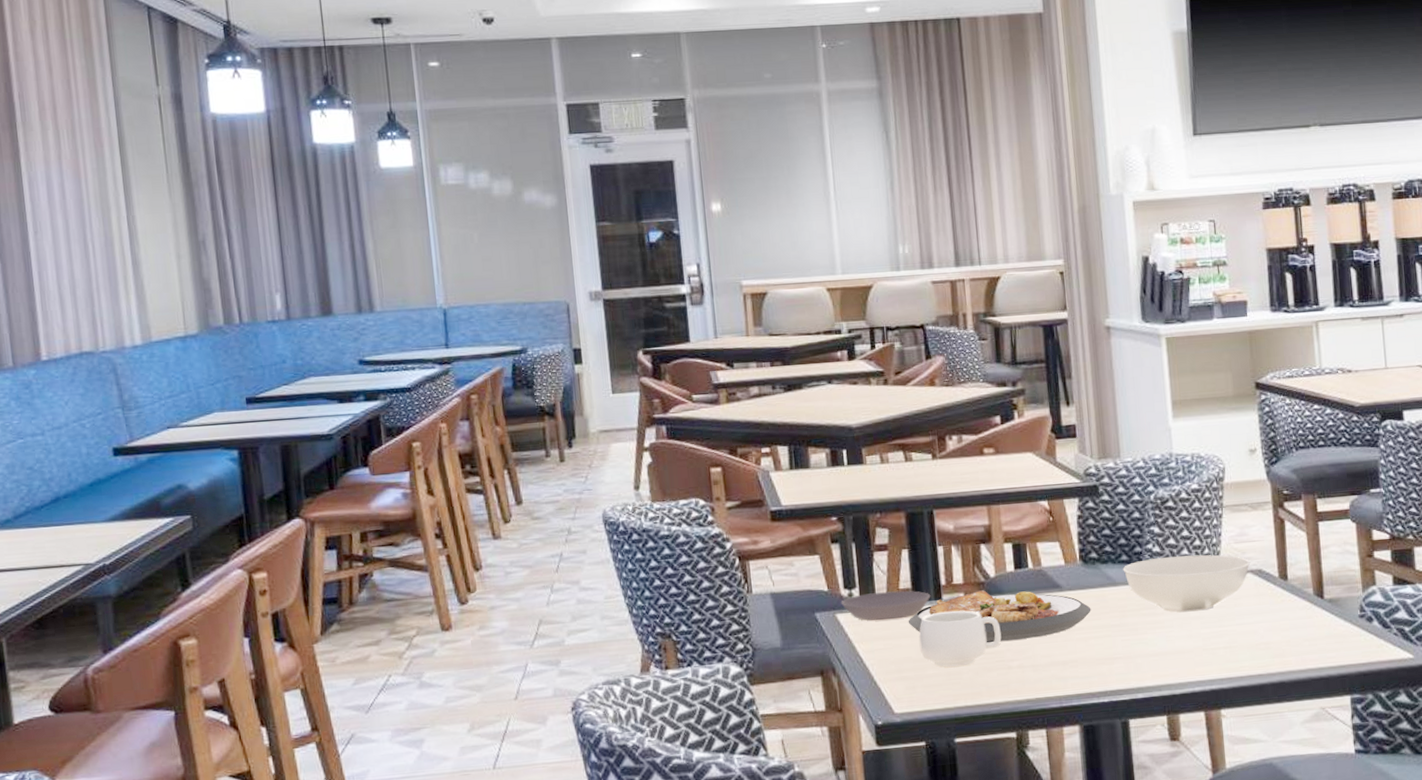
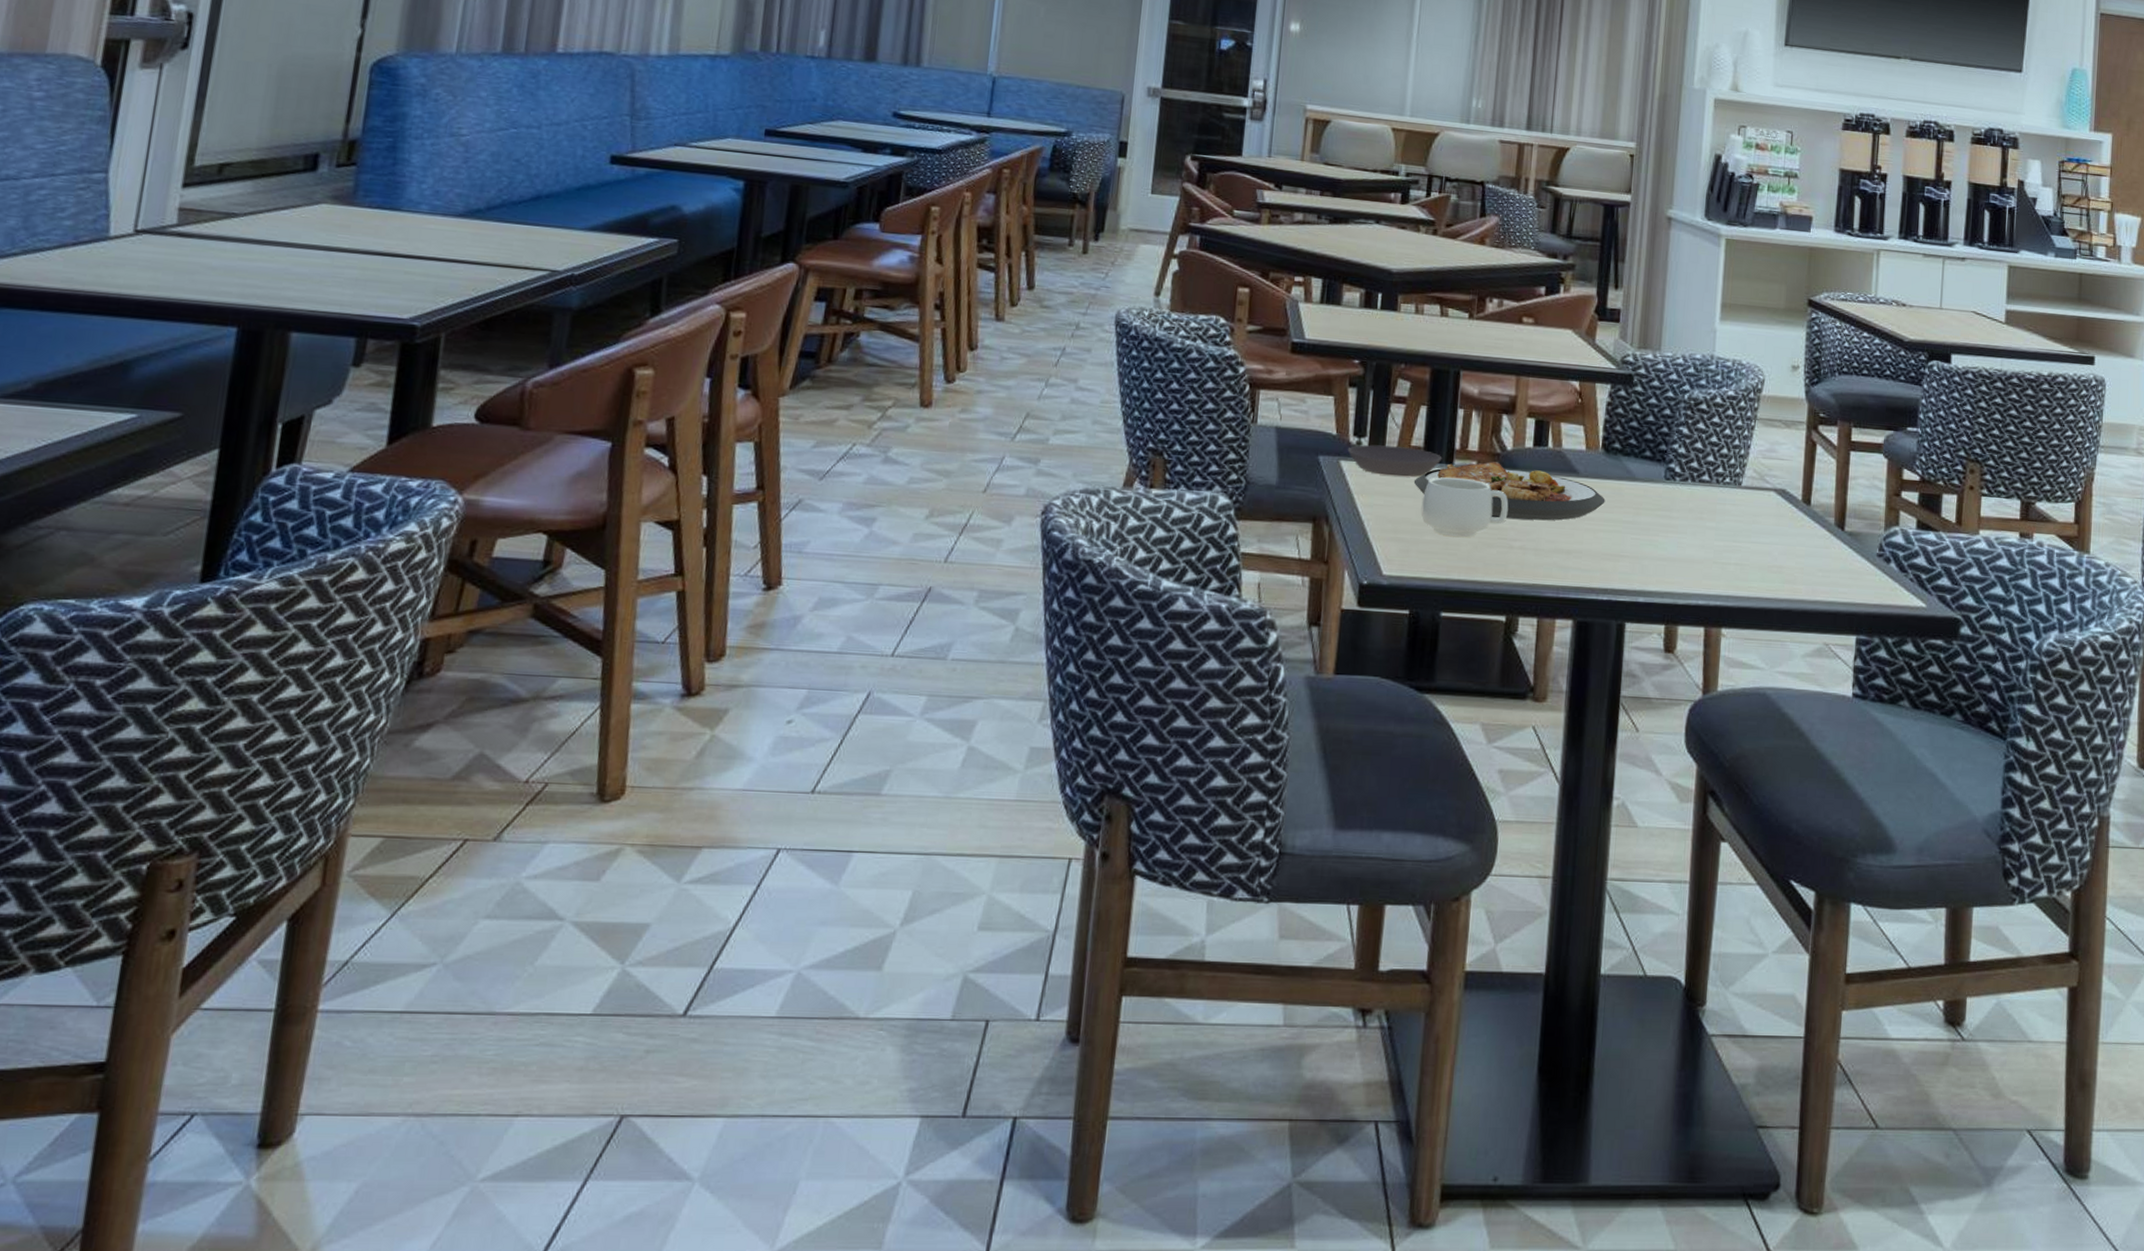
bowl: present [1123,554,1251,612] -> none [1644,459,1776,522]

